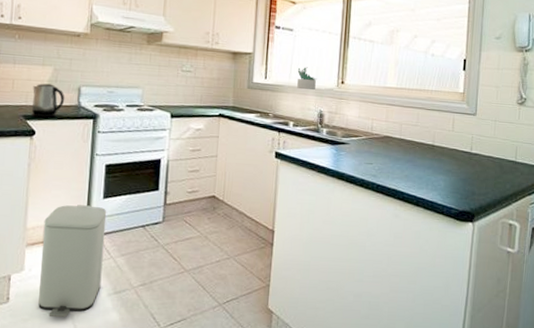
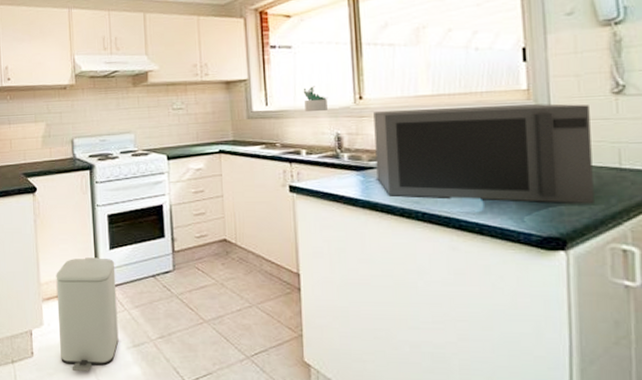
kettle: present [31,83,65,118] -> none [29,139,60,174]
microwave: none [346,96,502,188] -> present [373,103,594,204]

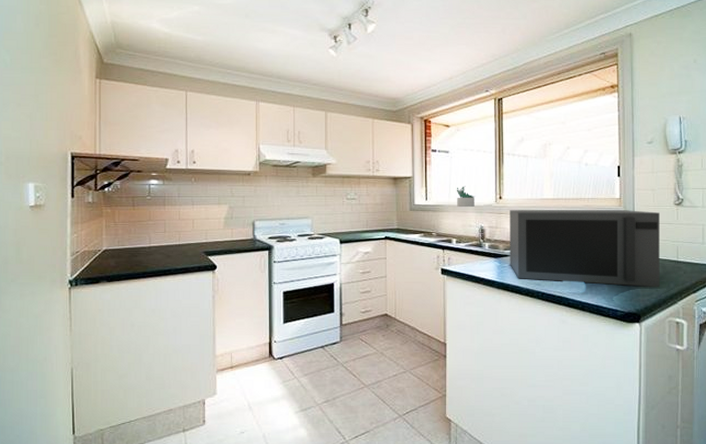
pedal bin: present [56,257,119,372] -> none [231,331,288,437]

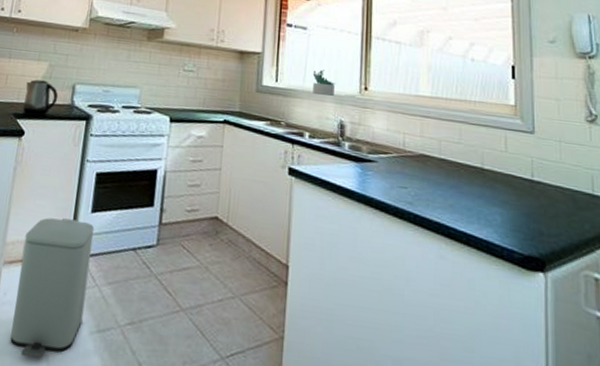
kettle: none [211,221,241,253] -> present [21,79,59,118]
pedal bin: none [231,331,288,437] -> present [10,218,95,359]
microwave: present [510,209,660,288] -> none [374,105,571,228]

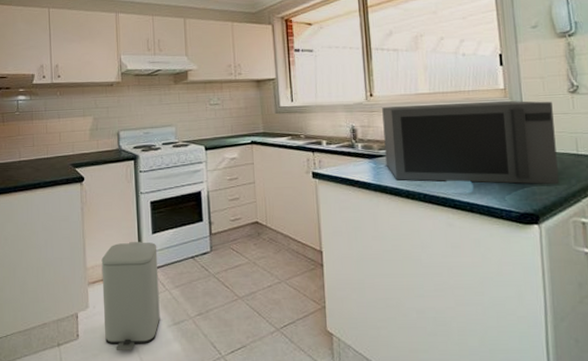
kettle: present [21,79,59,118] -> none [77,132,107,165]
succulent plant: present [312,69,336,97] -> none [323,84,344,108]
microwave: none [374,105,571,228] -> present [382,100,559,185]

